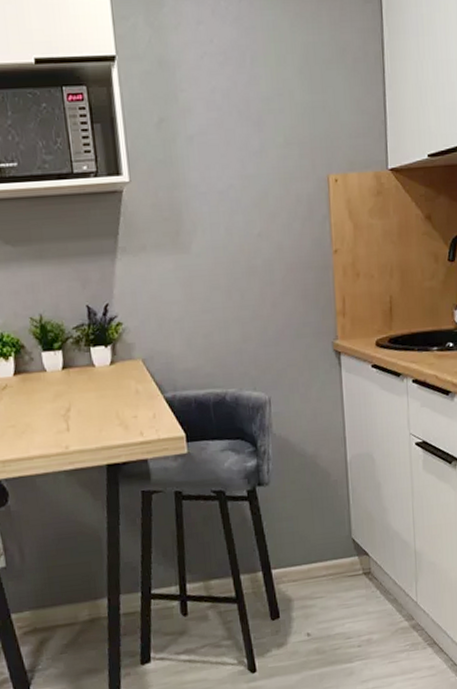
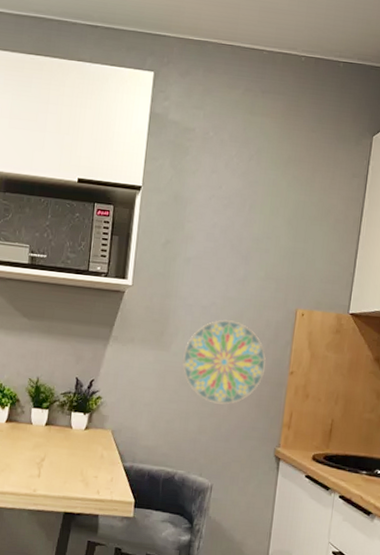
decorative plate: none [207,202,305,304] -> present [182,319,266,405]

